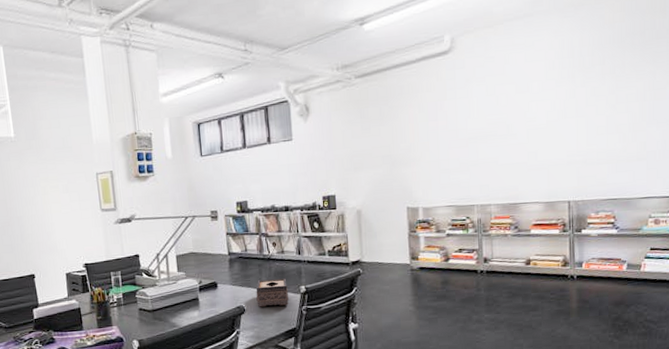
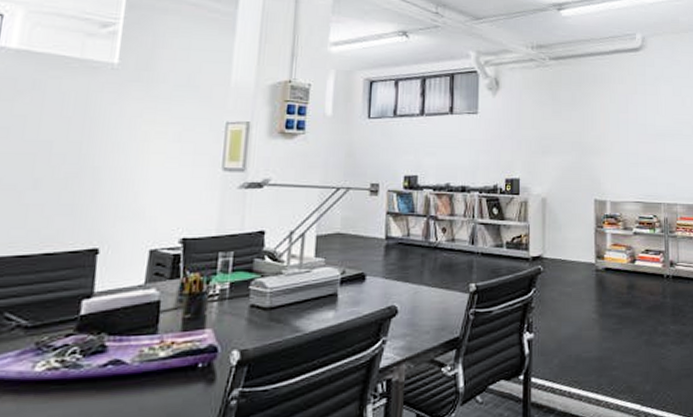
tissue box: present [256,278,289,307] -> none [414,273,454,309]

